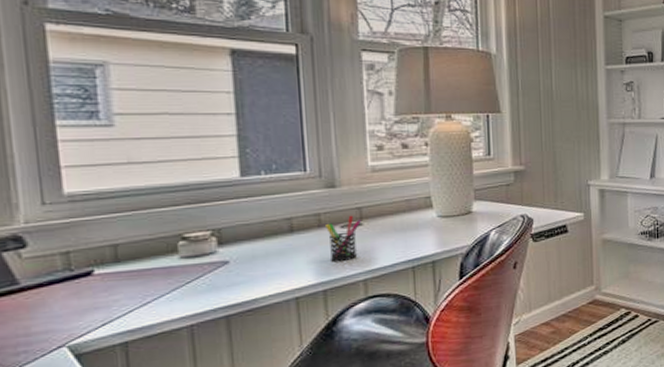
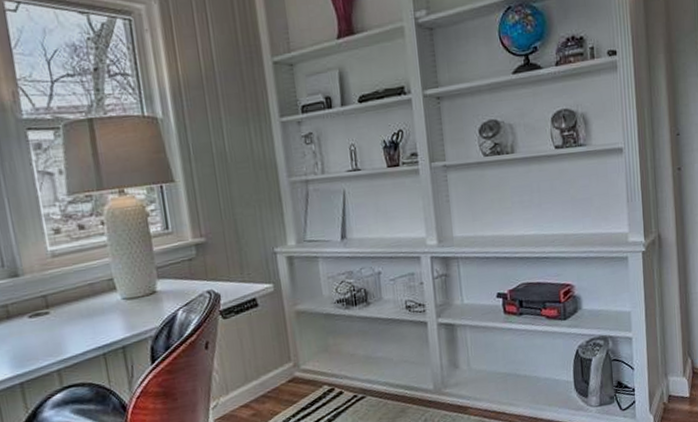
pen holder: present [326,215,362,261] -> none [14,304,49,353]

